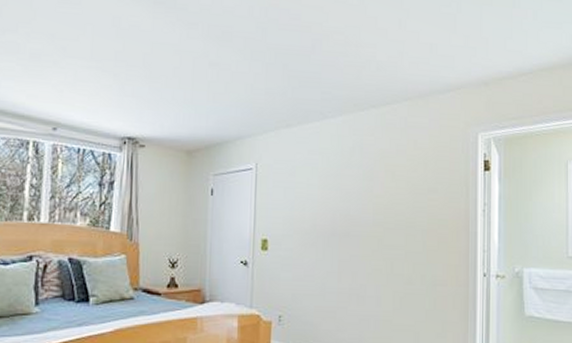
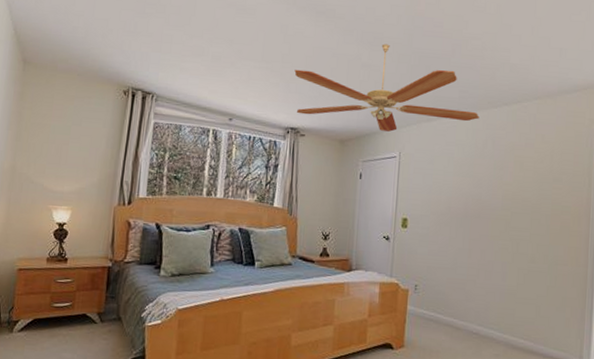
ceiling fan: none [130,39,345,140] -> present [294,44,479,132]

